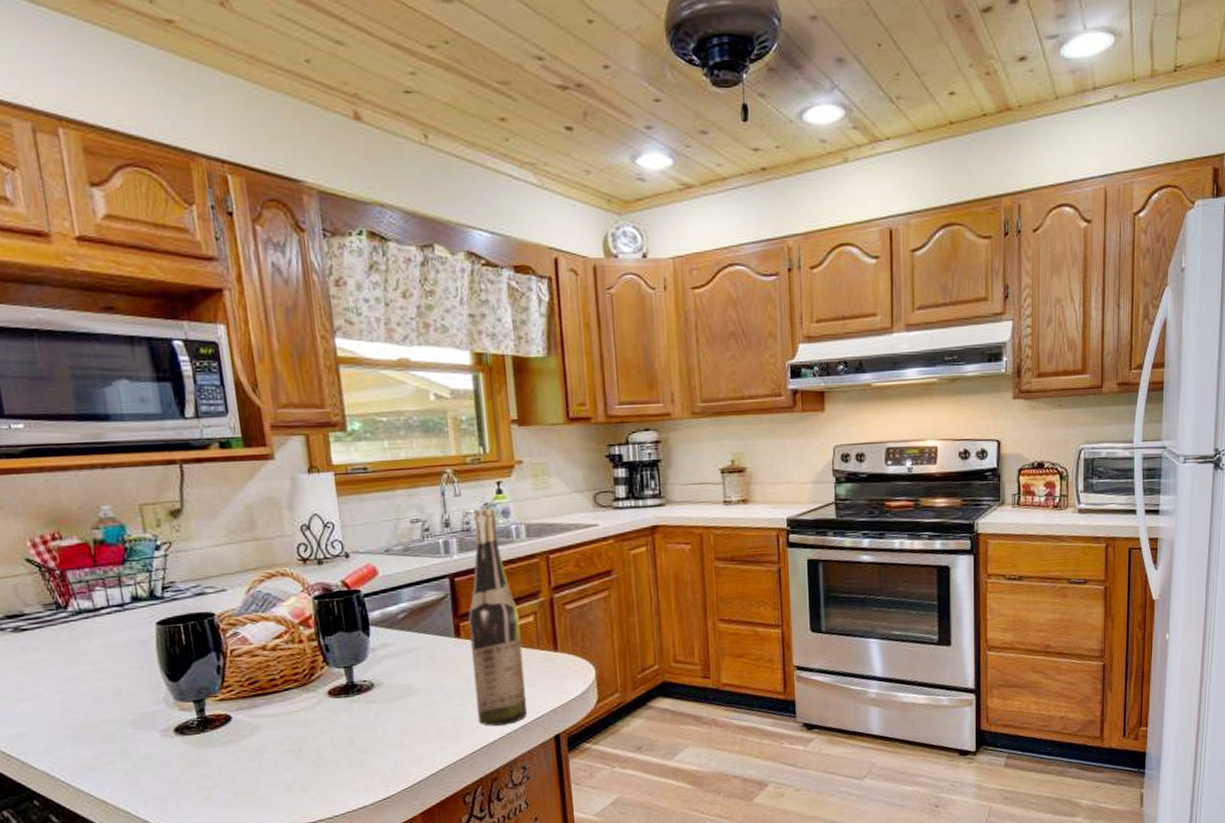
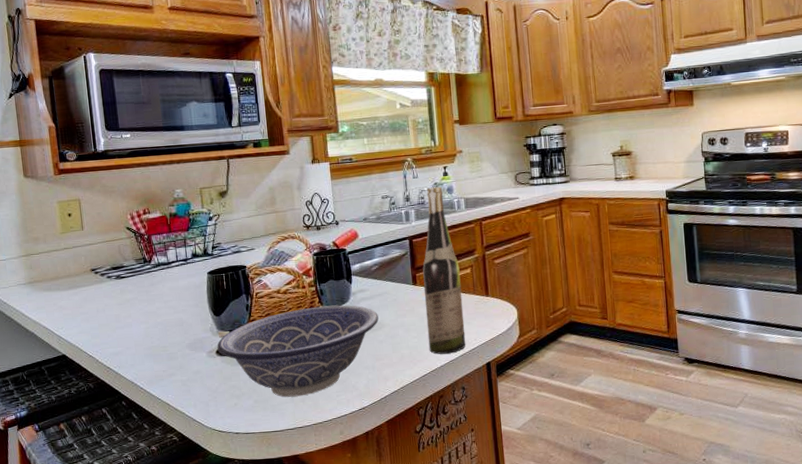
decorative bowl: none [175,664,409,787] -> present [217,305,379,397]

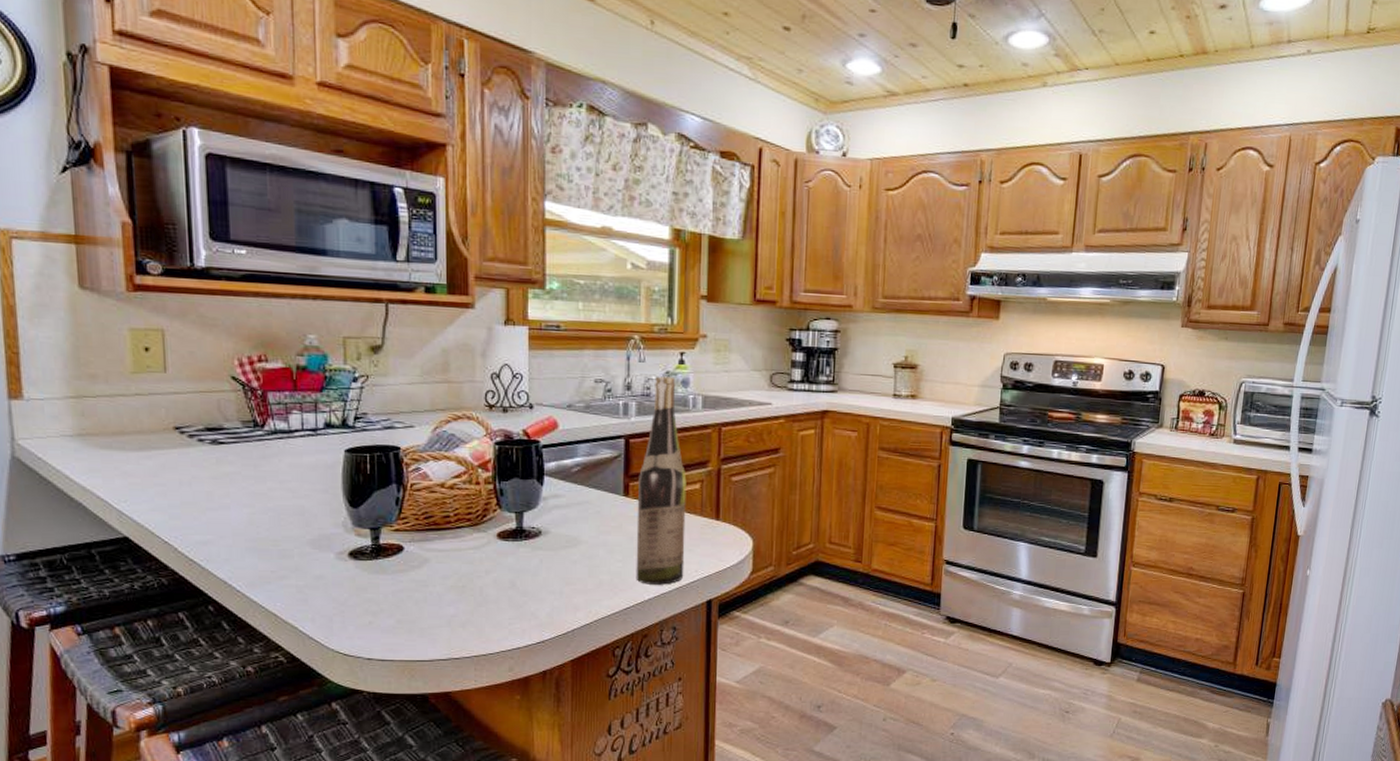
decorative bowl: present [217,305,379,397] -> none [350,509,574,620]

